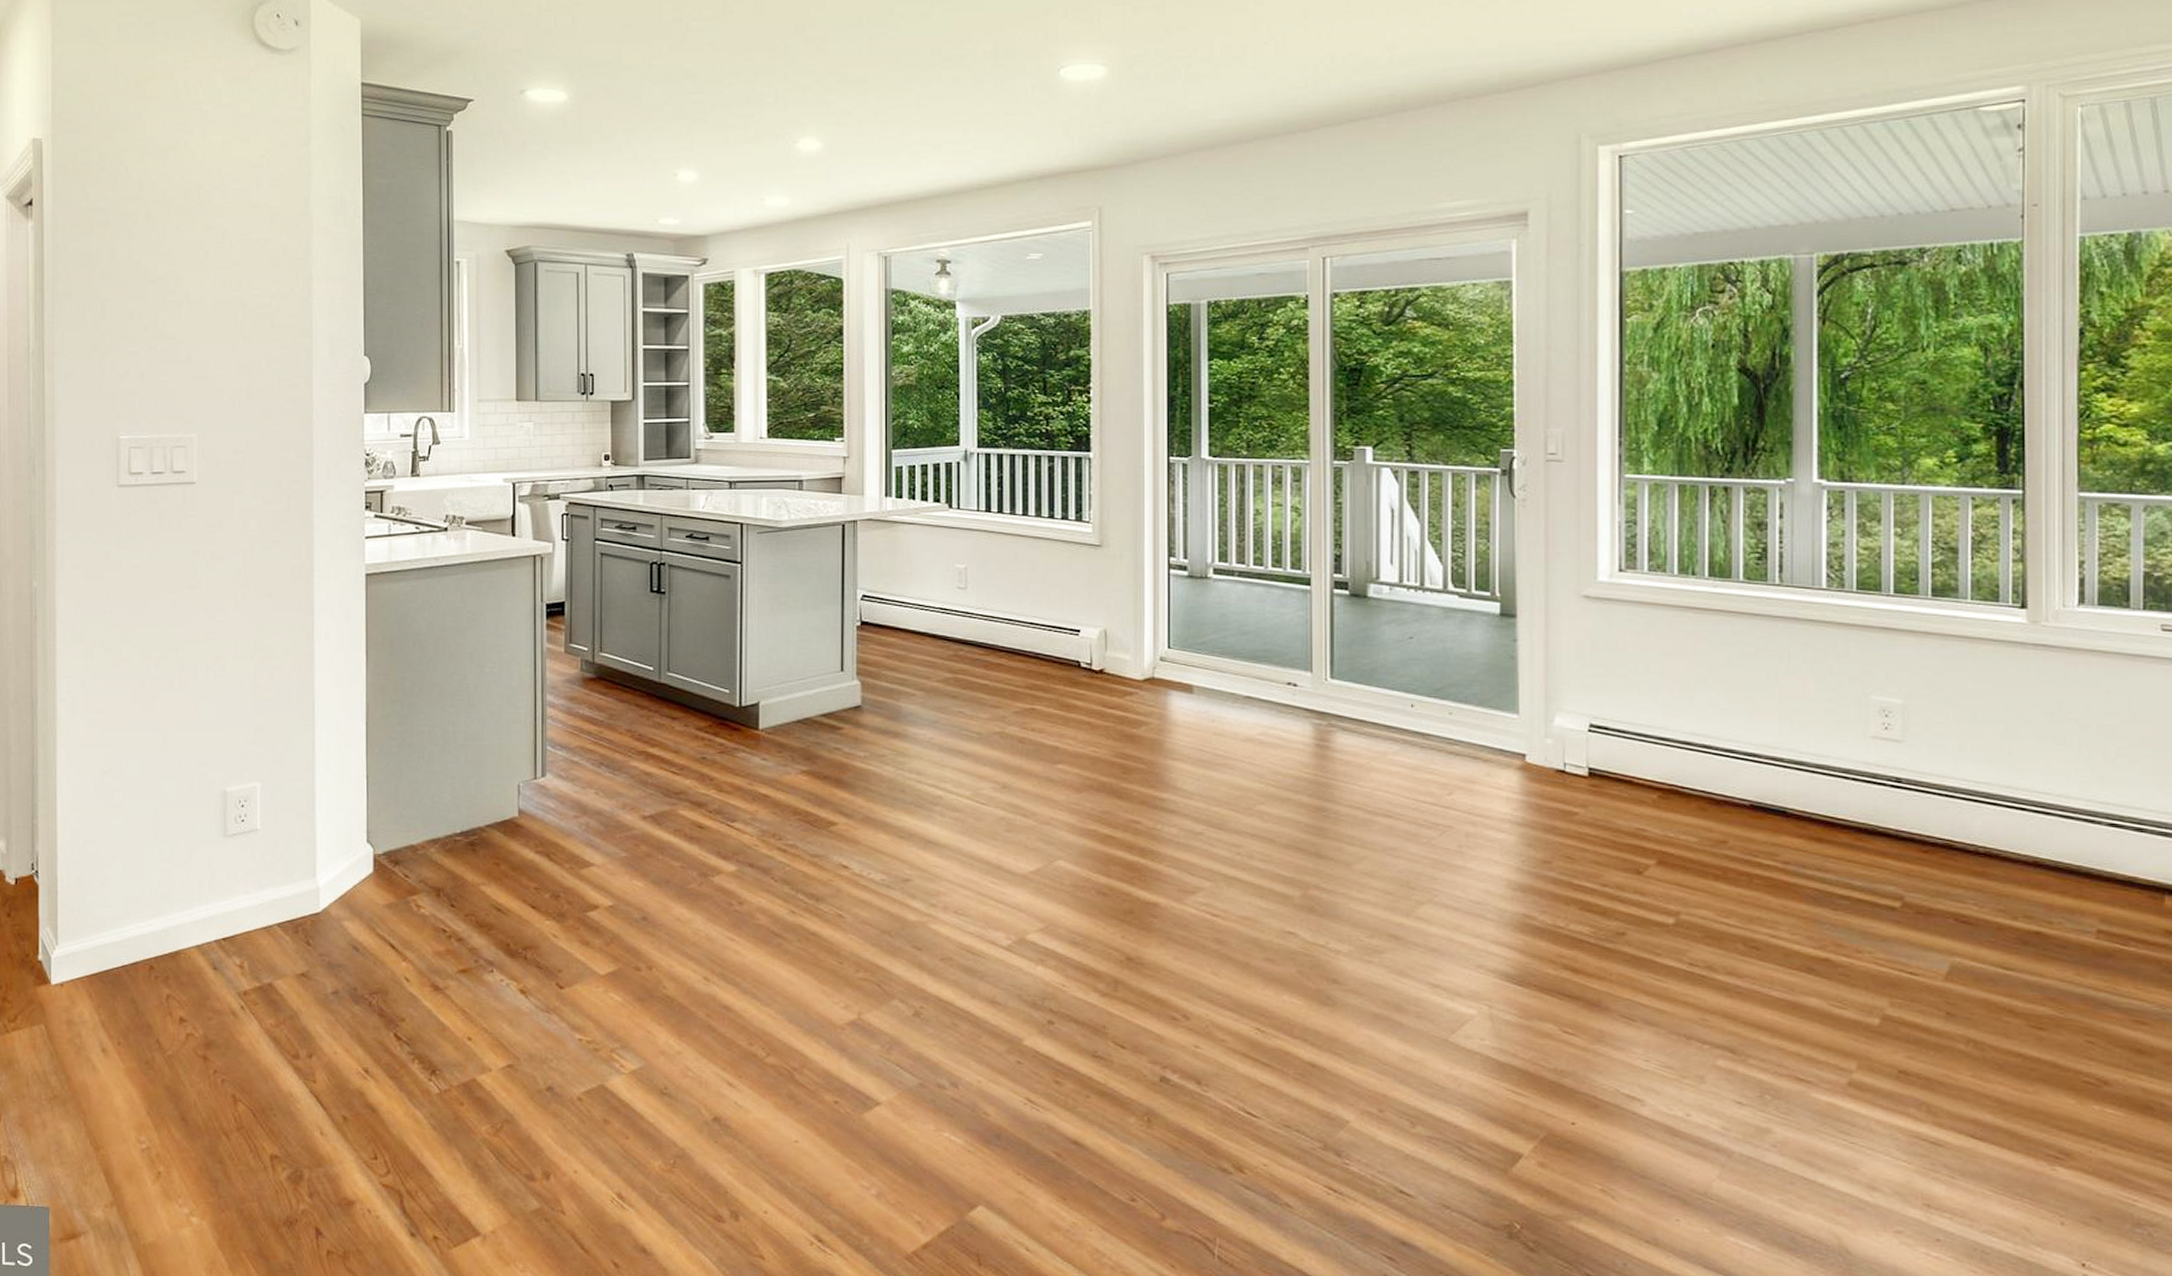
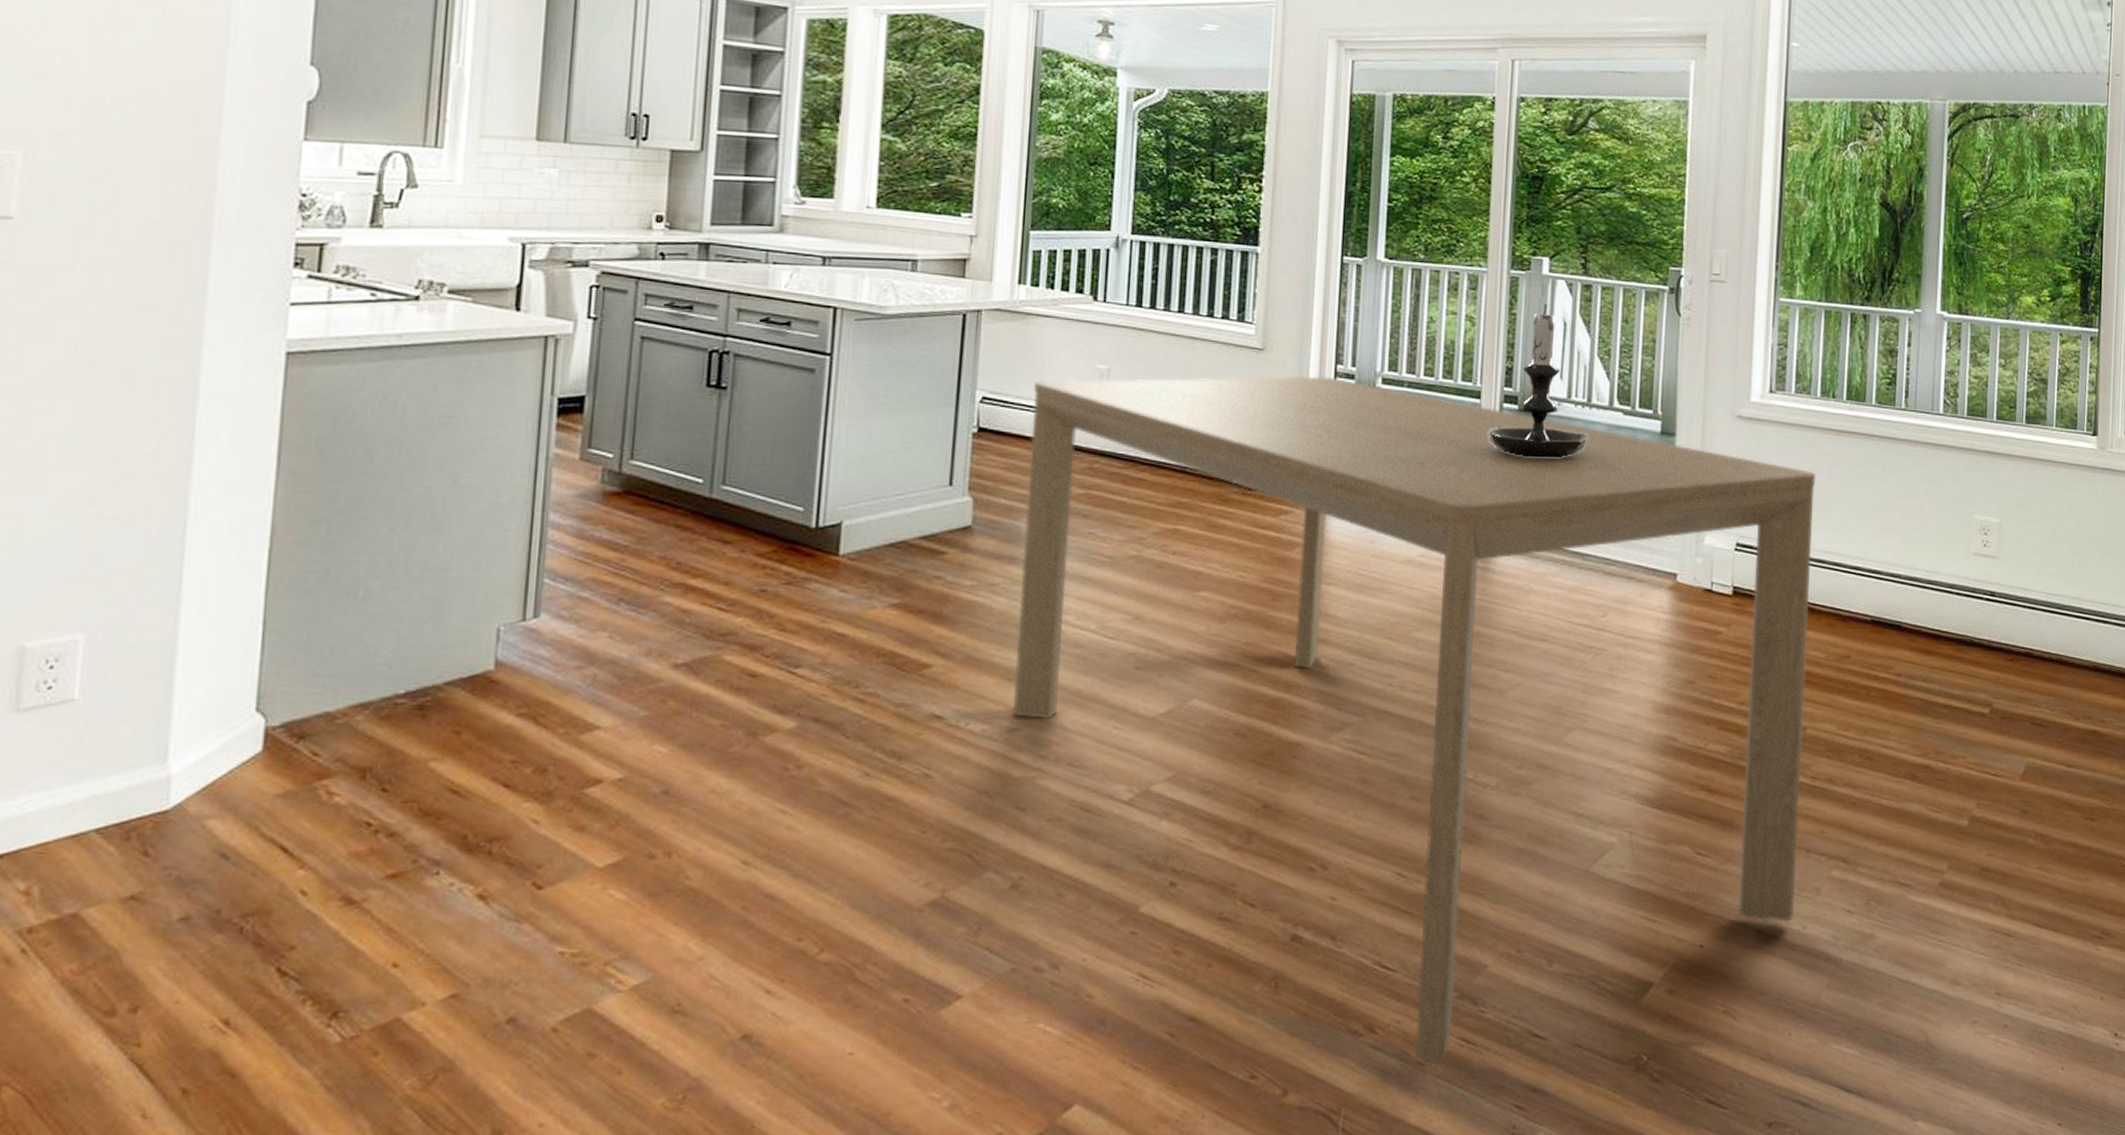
dining table: none [904,569,1677,1210] -> present [1014,376,1815,1066]
candle holder: none [1320,492,1423,641] -> present [1488,304,1589,458]

